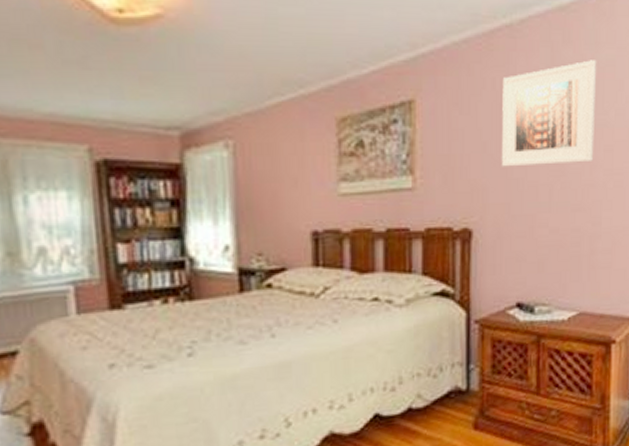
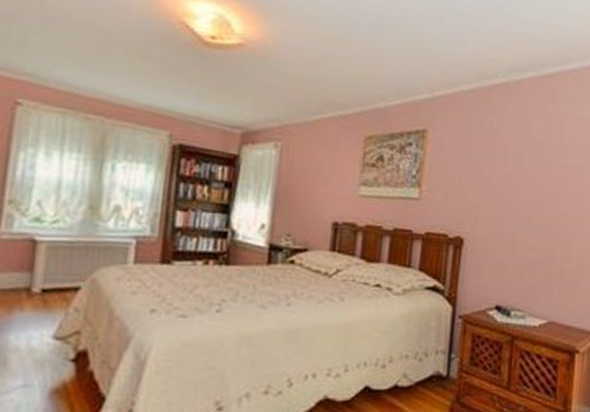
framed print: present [502,60,597,167] -> none [493,117,575,196]

